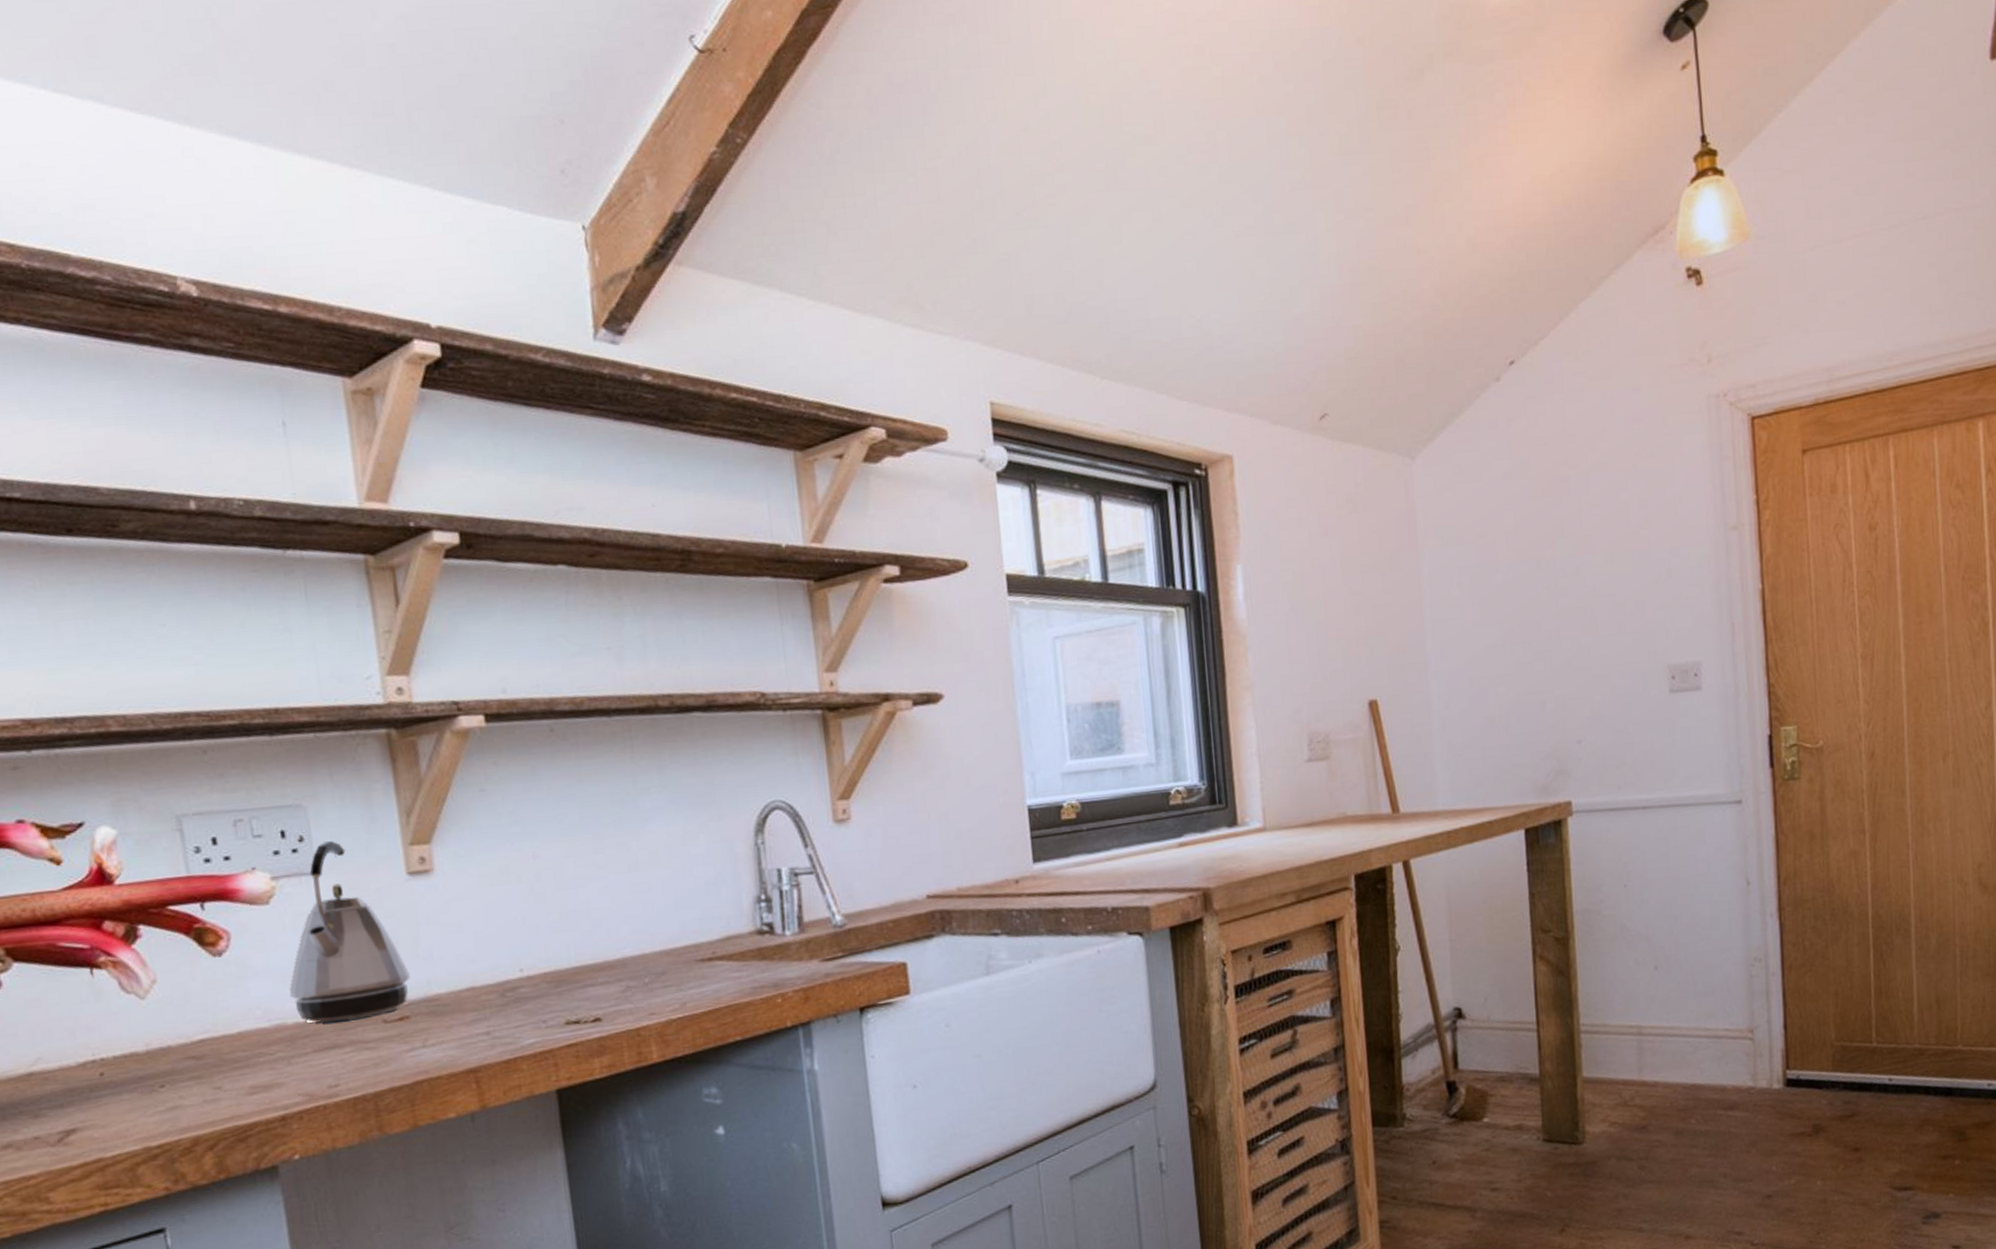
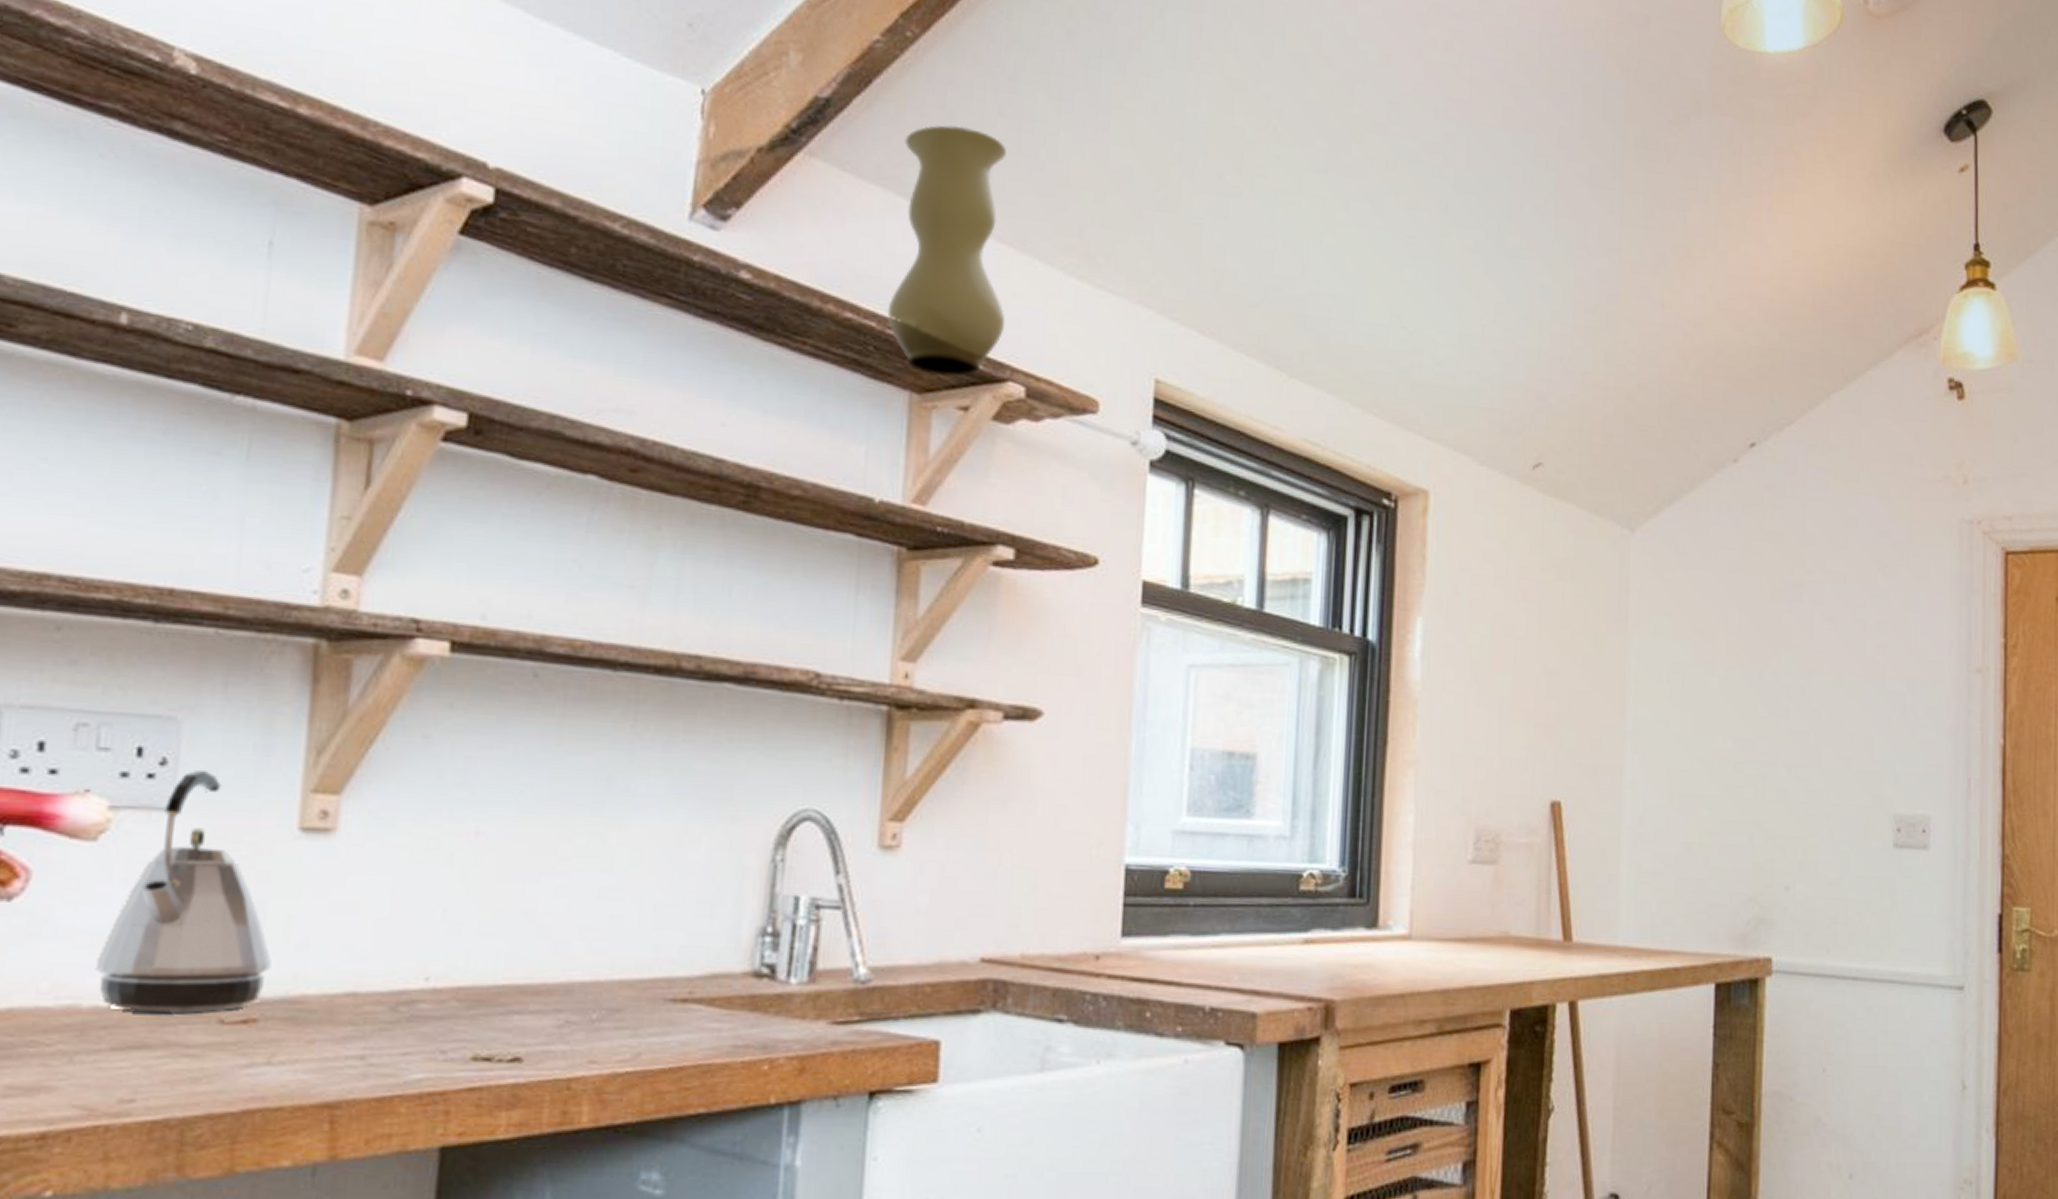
vase: none [752,213,861,434] -> present [887,125,1006,377]

